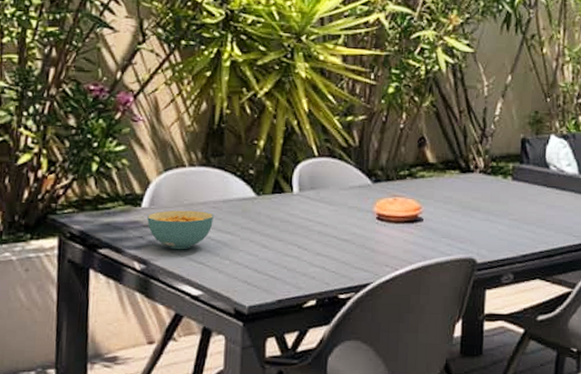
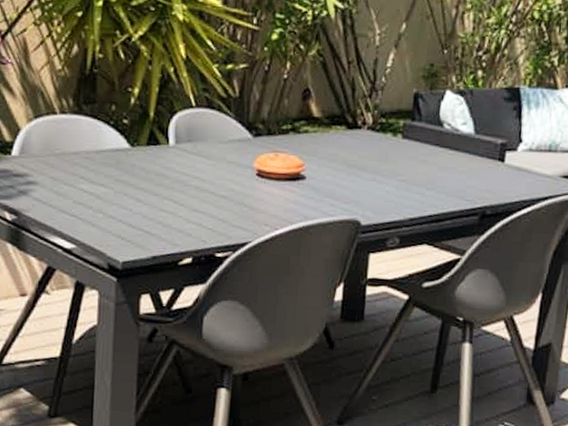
cereal bowl: present [147,210,214,250] -> none [17,159,86,201]

